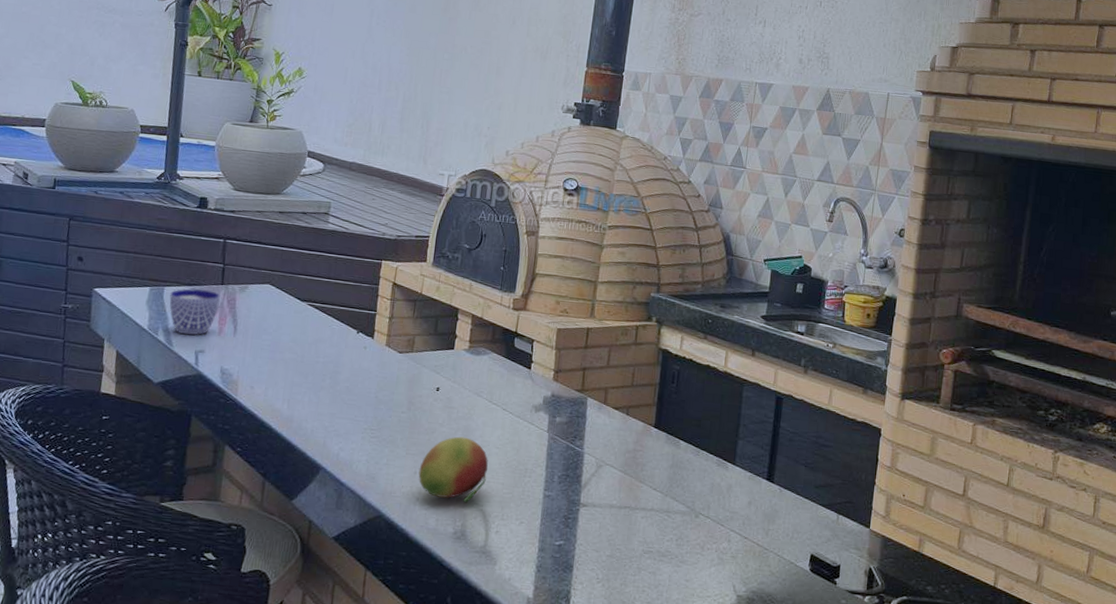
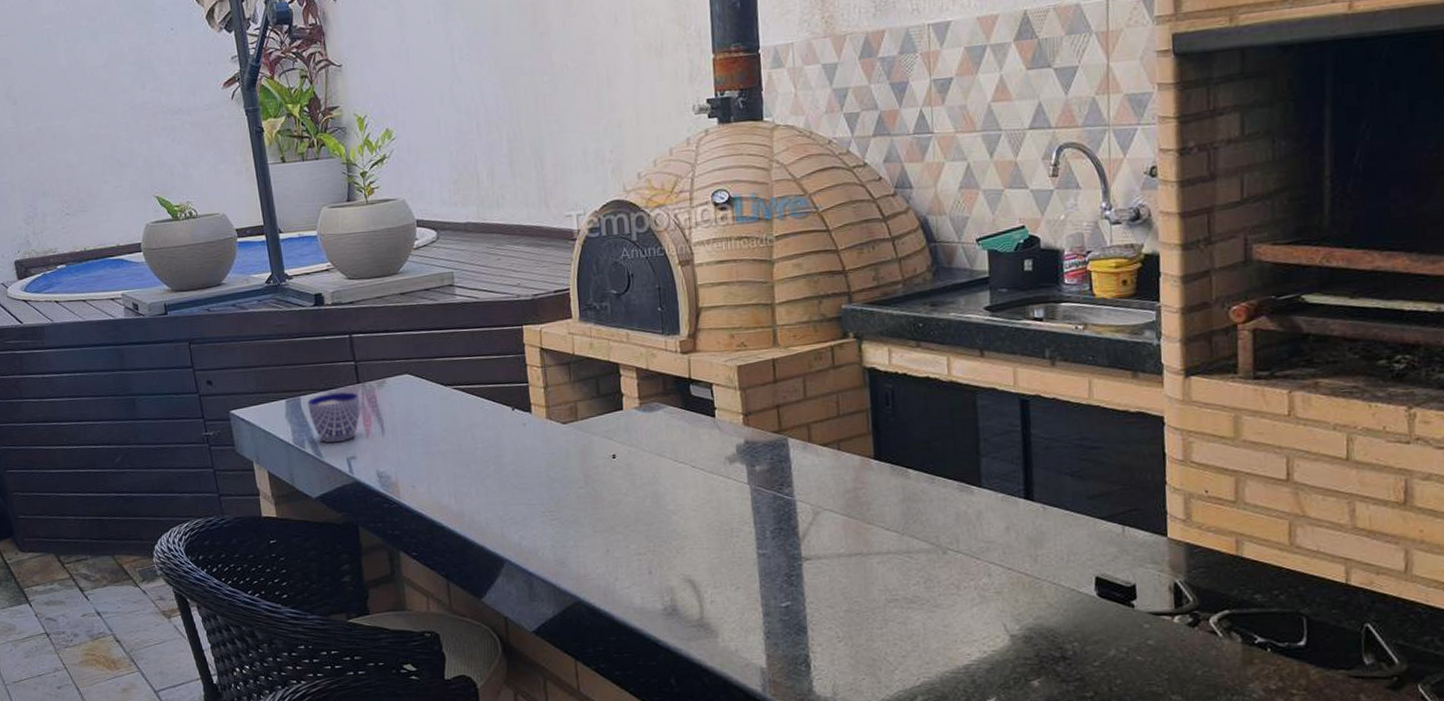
fruit: present [418,436,488,503] -> none [611,504,689,576]

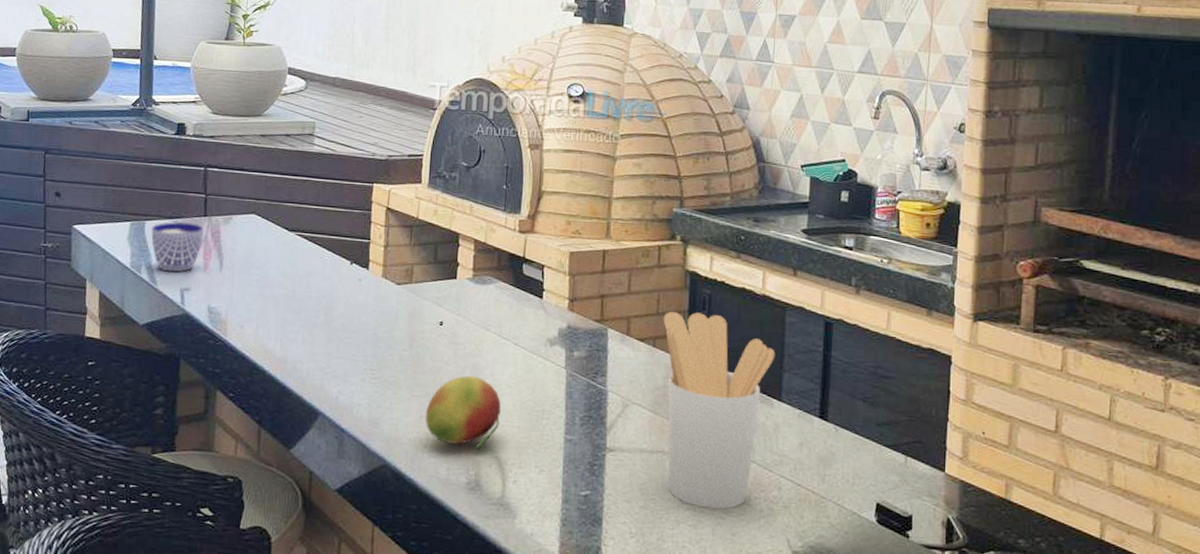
fruit: none [611,504,689,576] -> present [425,375,502,450]
utensil holder: none [845,409,970,604] -> present [663,311,775,509]

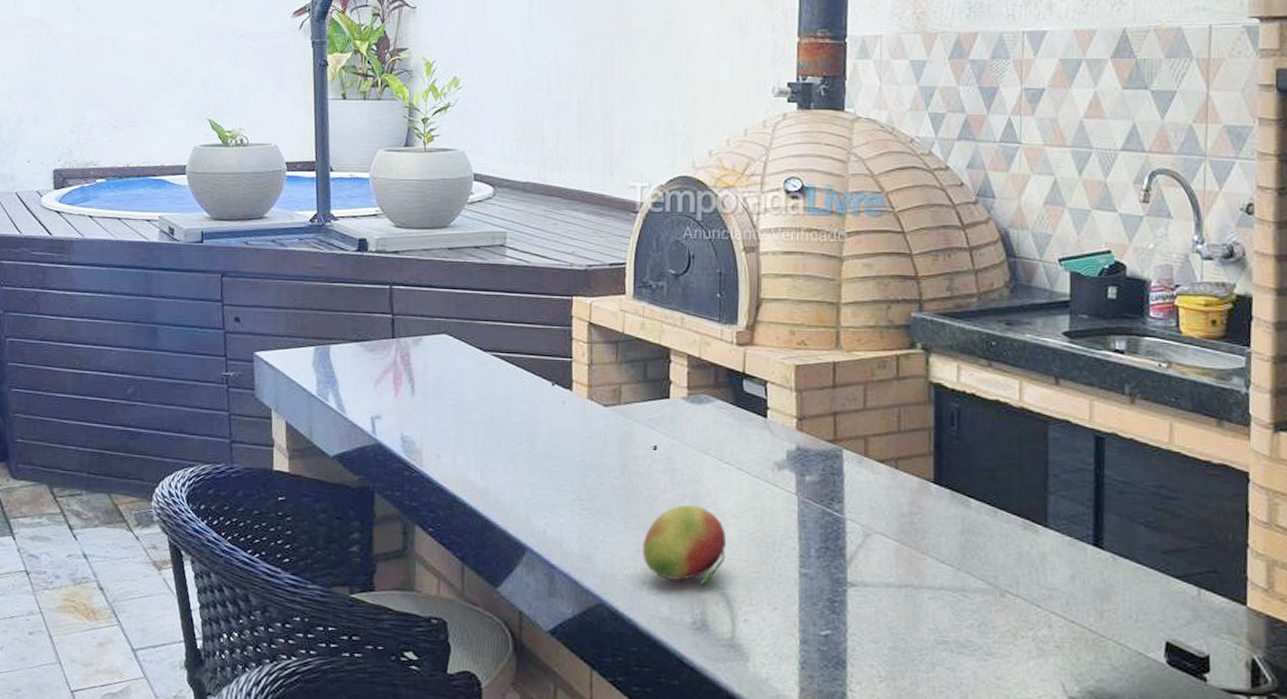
cup: present [151,222,204,272] -> none [337,345,392,399]
utensil holder: present [663,311,775,509] -> none [906,428,1038,650]

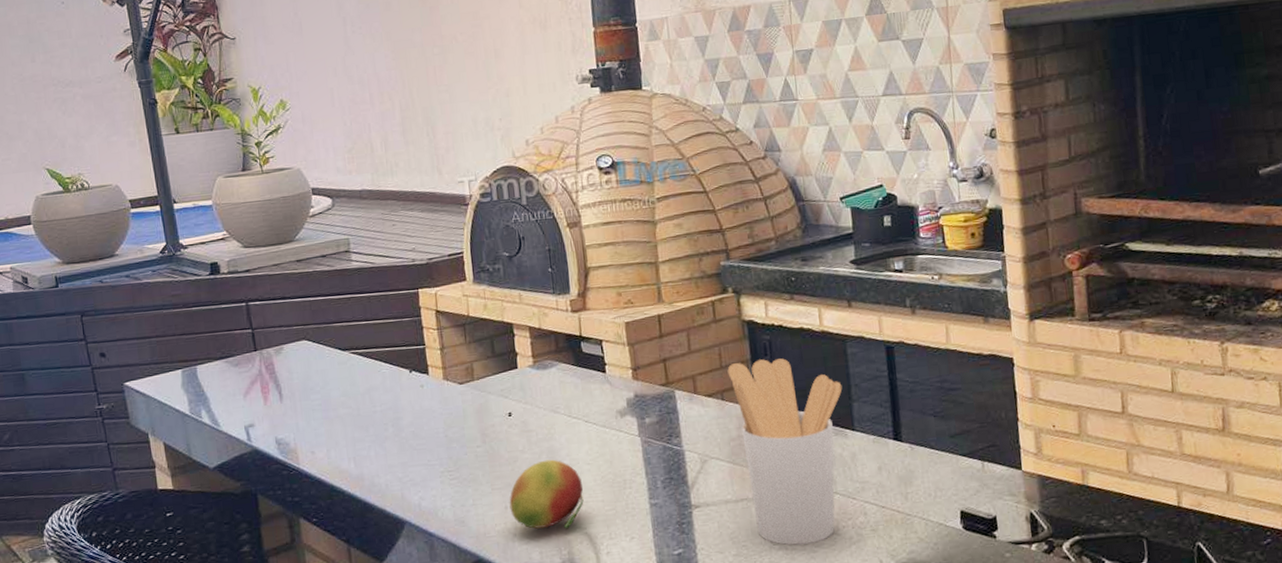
utensil holder: none [906,428,1038,650] -> present [727,358,843,545]

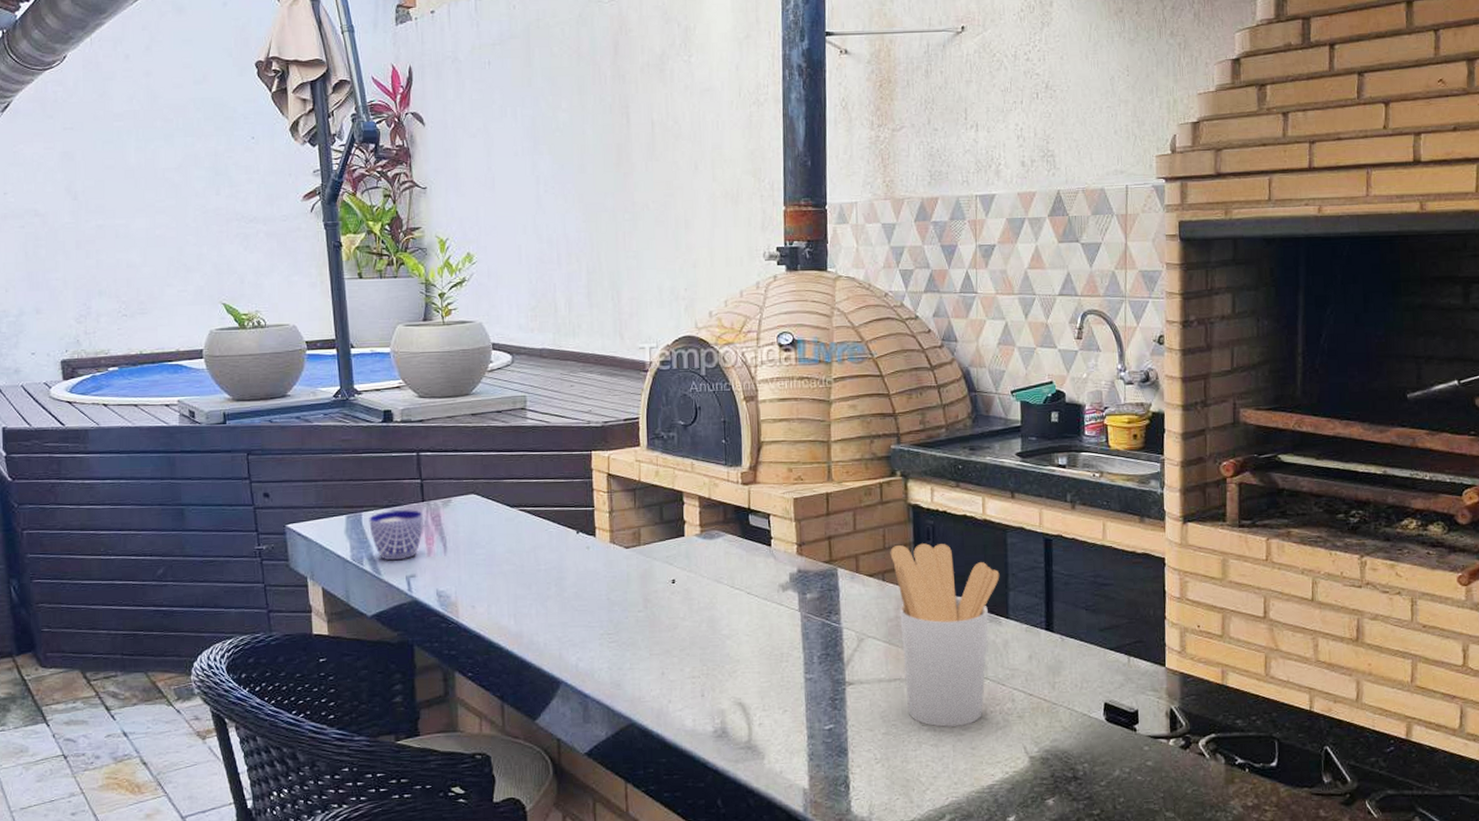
cup: none [204,359,258,412] -> present [369,509,423,561]
fruit: present [509,459,584,529] -> none [666,628,741,699]

